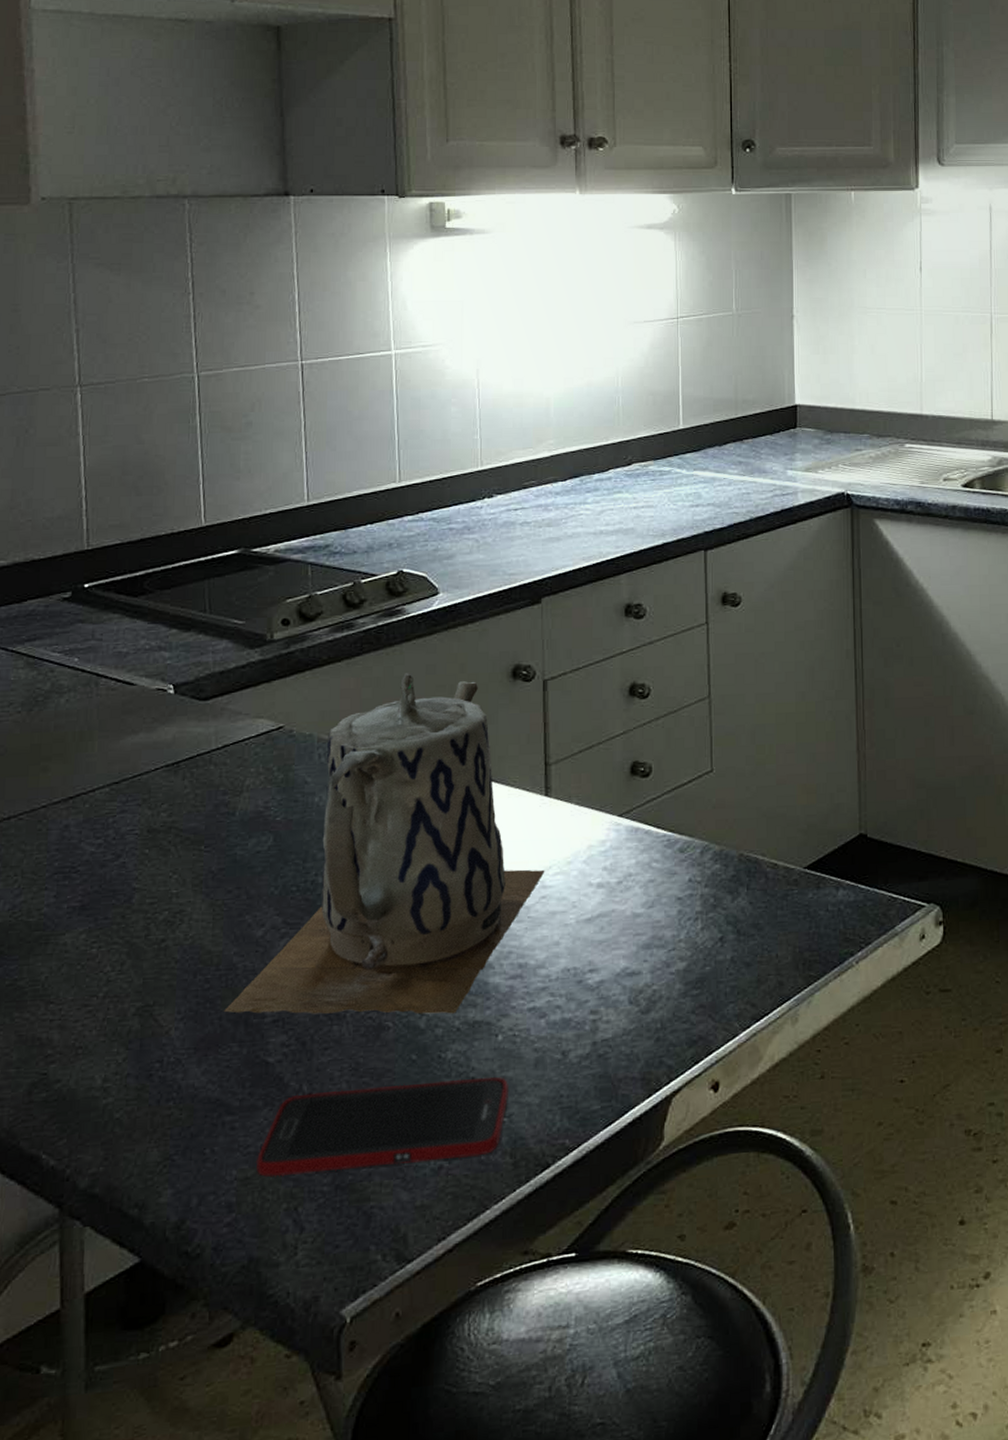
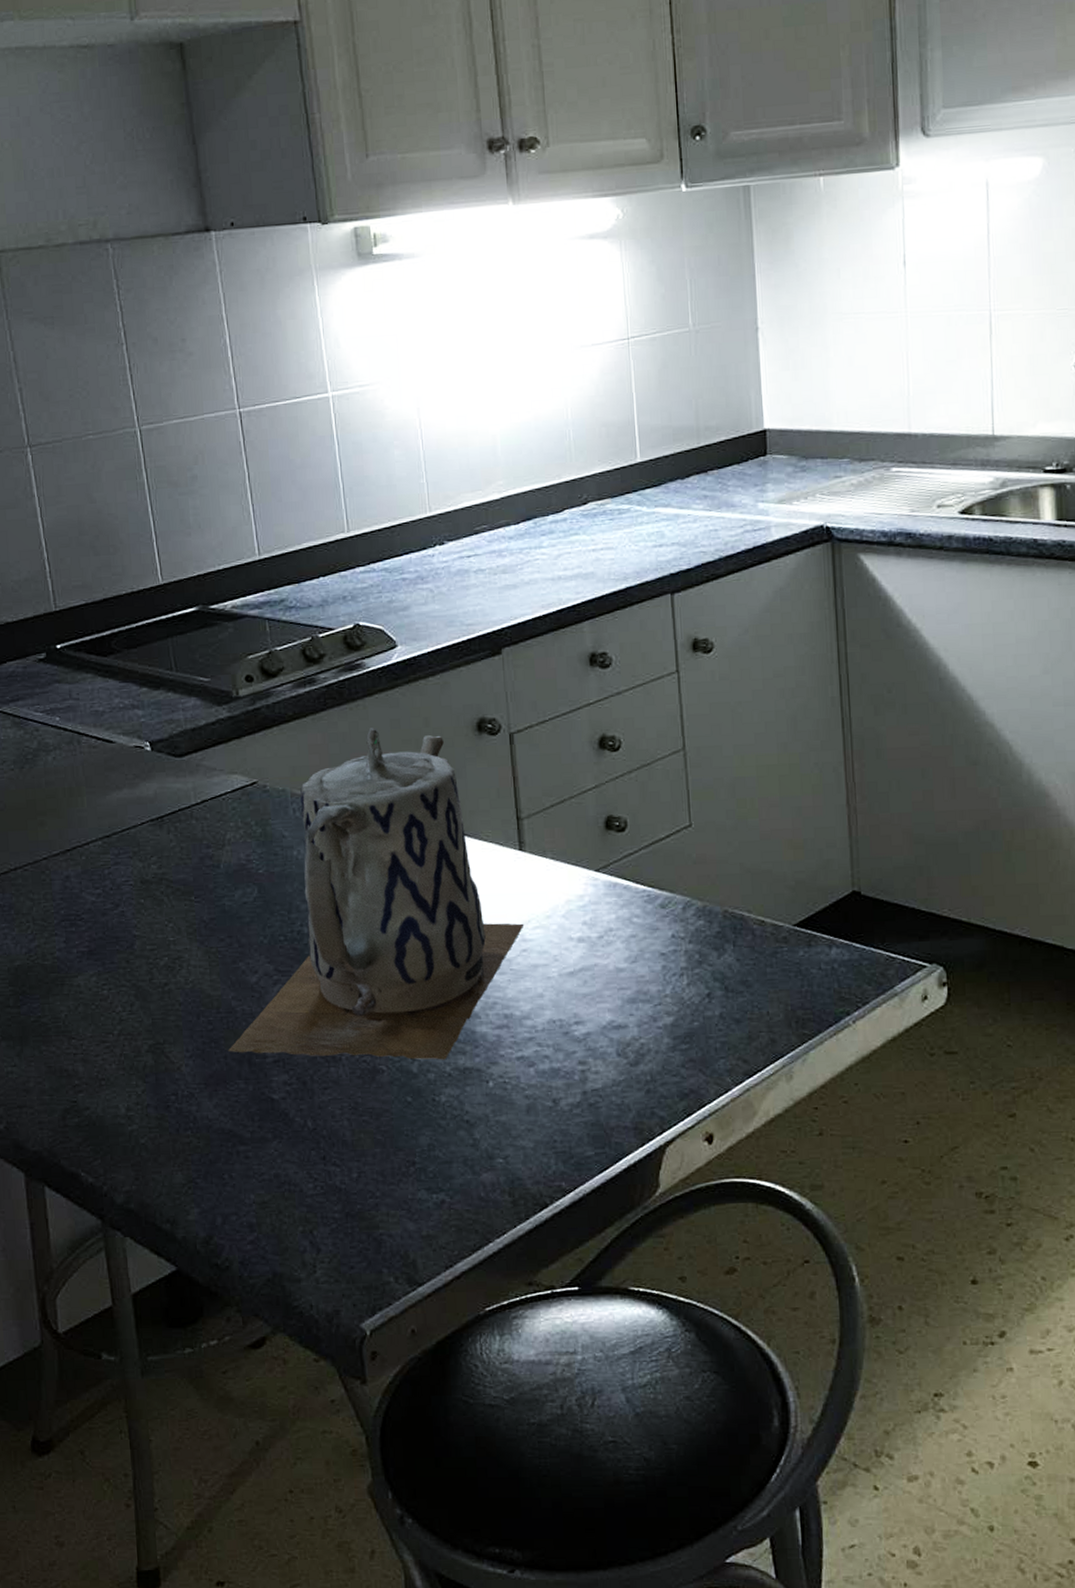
cell phone: present [256,1077,508,1177] -> none [271,1121,503,1203]

